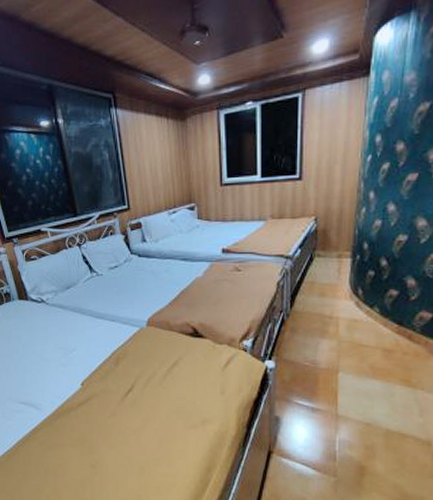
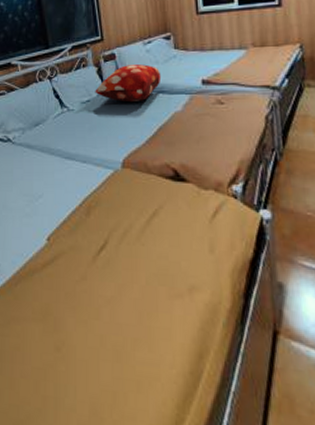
decorative pillow: none [122,233,185,268] -> present [95,64,162,101]

